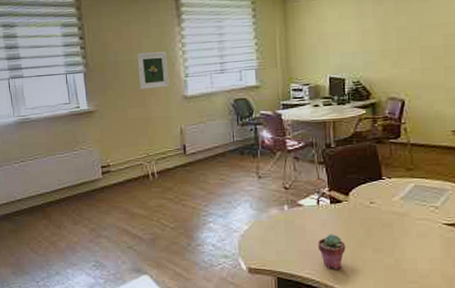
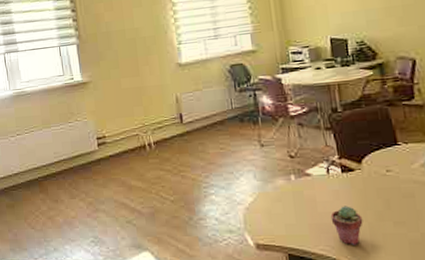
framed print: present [136,52,169,89] -> none [128,20,162,59]

